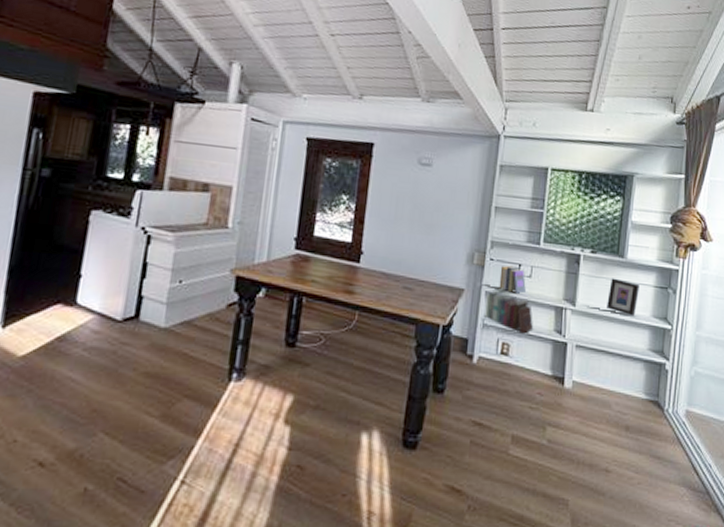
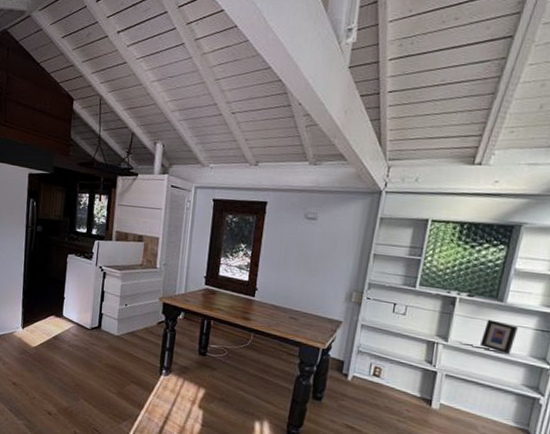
books: present [485,287,534,334] -> none [360,322,406,362]
books: present [499,265,526,294] -> none [374,303,400,328]

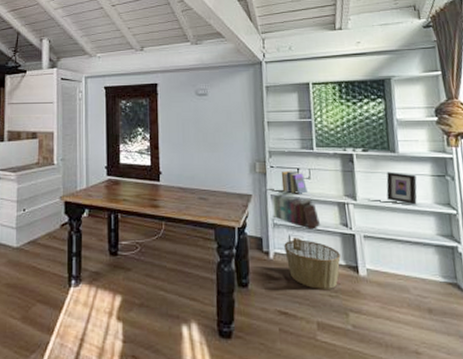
books: none [360,322,406,362] -> present [272,190,321,230]
basket: none [363,367,418,415] -> present [284,239,341,289]
books: none [374,303,400,328] -> present [281,170,307,194]

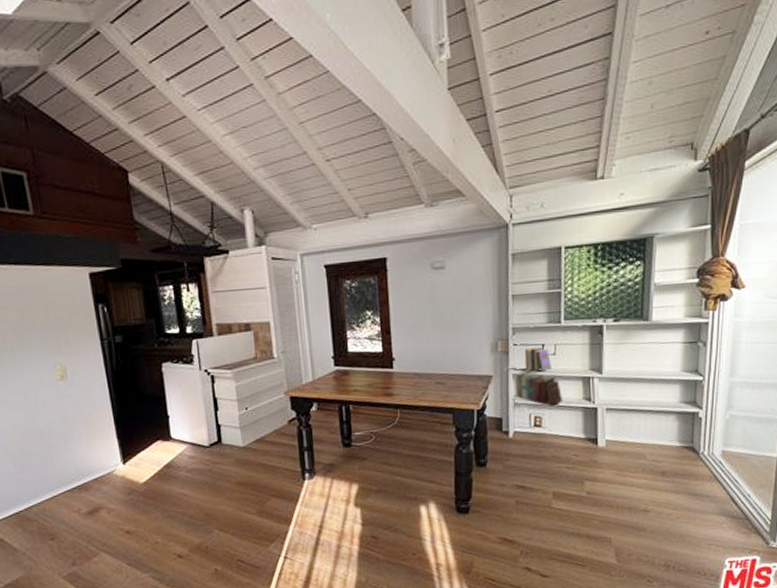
basket: present [284,239,341,289] -> none [524,417,581,463]
picture frame: present [386,172,417,205] -> none [634,341,667,375]

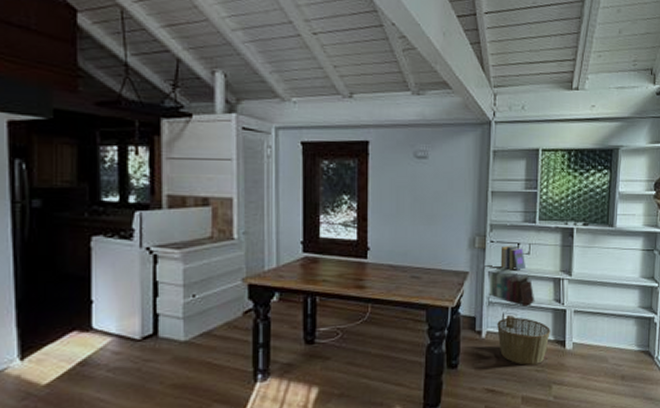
basket: none [524,417,581,463] -> present [497,317,550,365]

